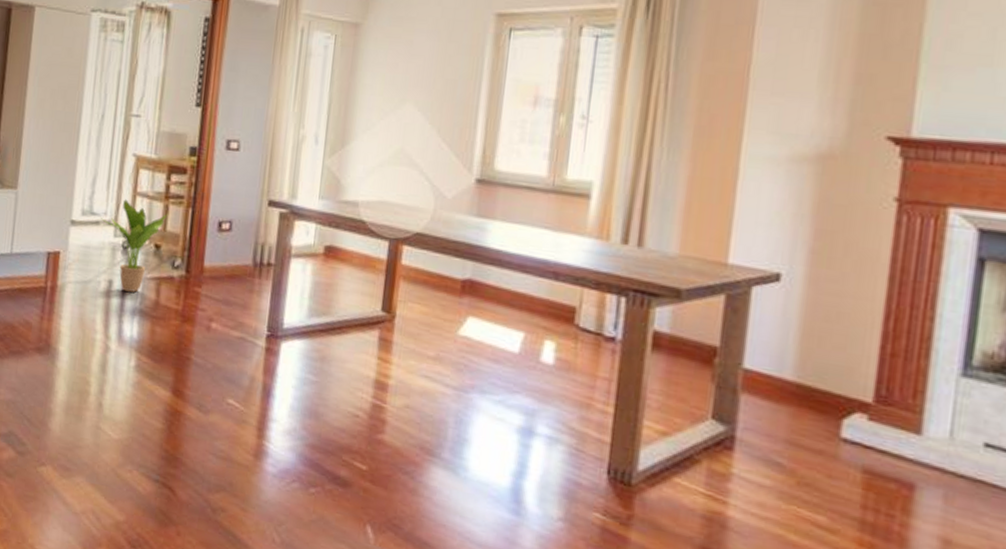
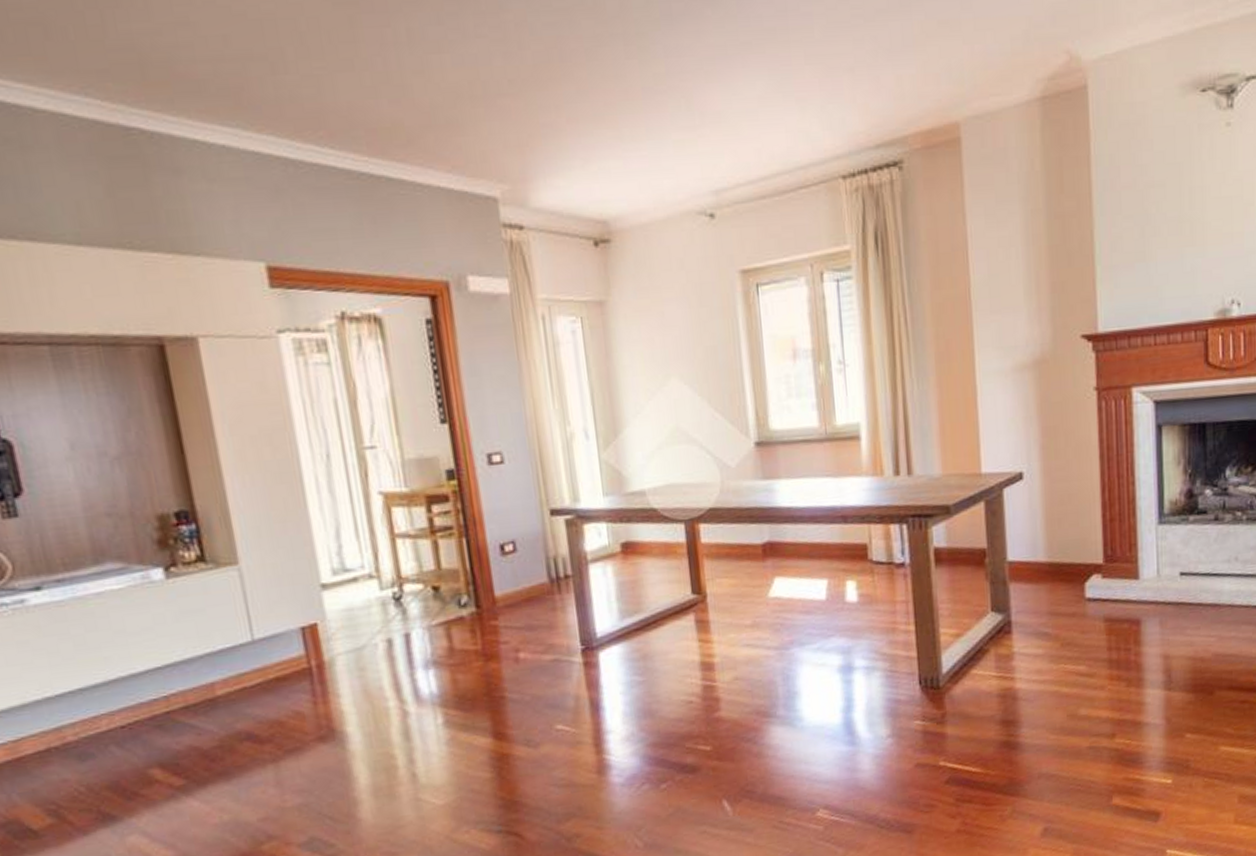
potted plant: present [101,199,168,293] -> none [358,545,439,646]

